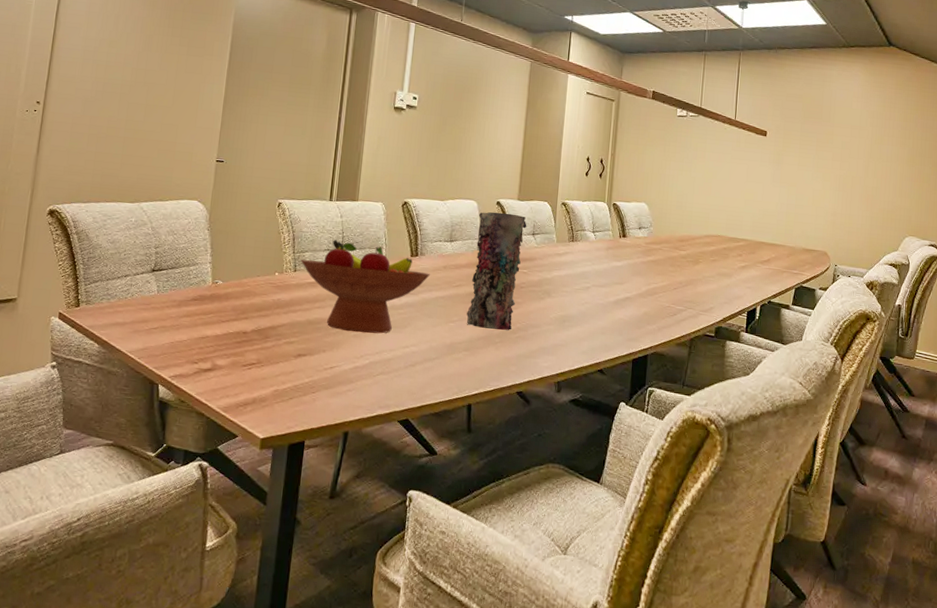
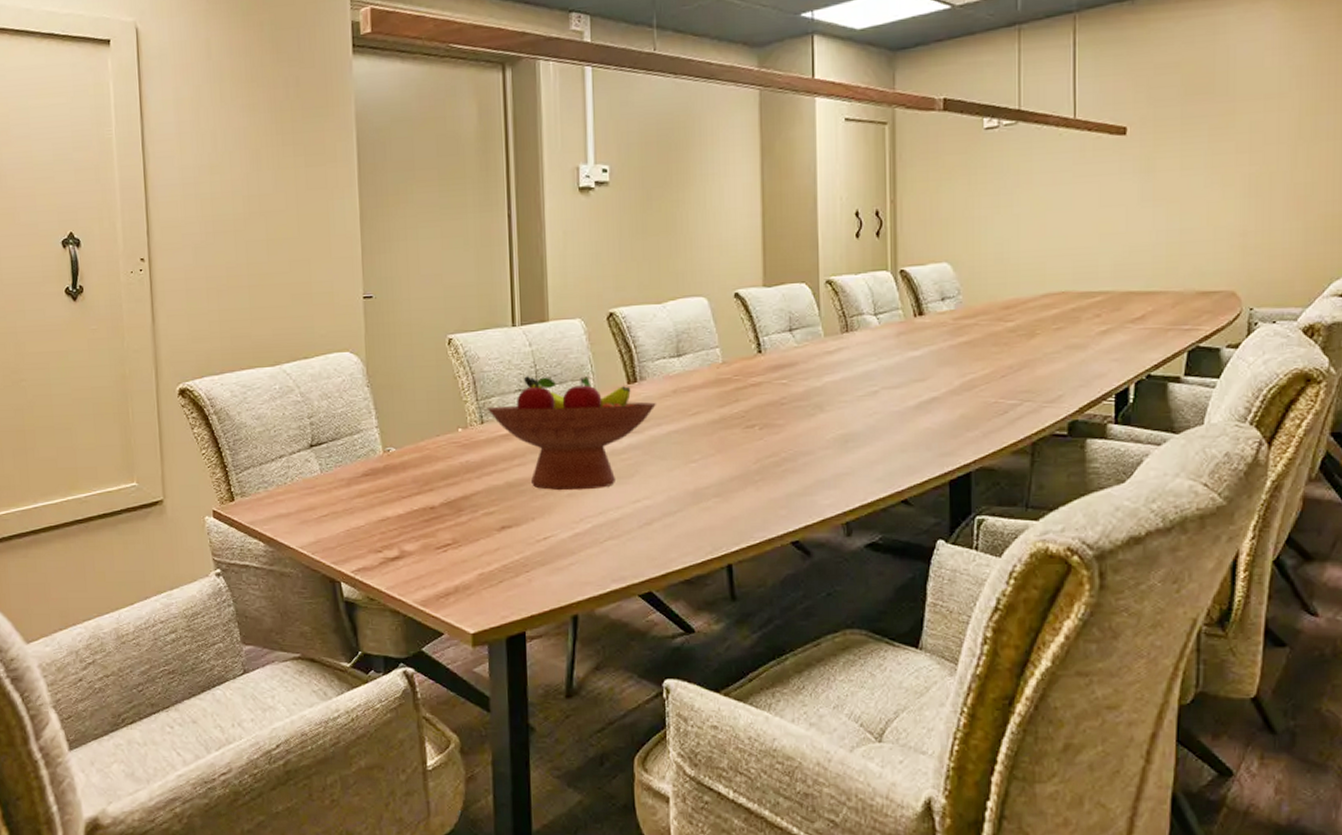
vase: present [467,212,527,330] -> none [711,306,780,465]

